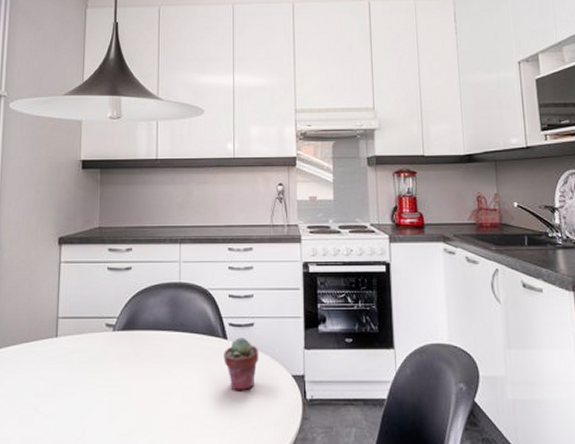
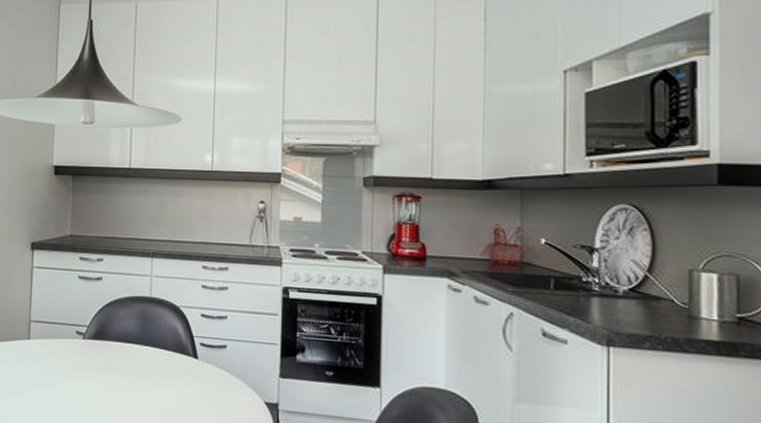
potted succulent: present [224,337,259,391] -> none [193,358,231,412]

